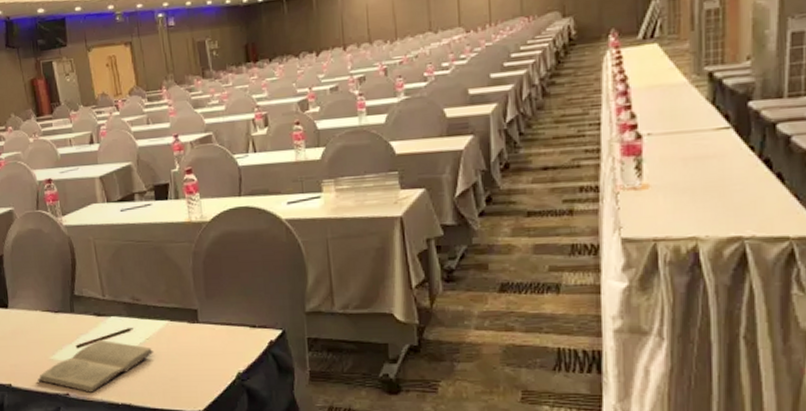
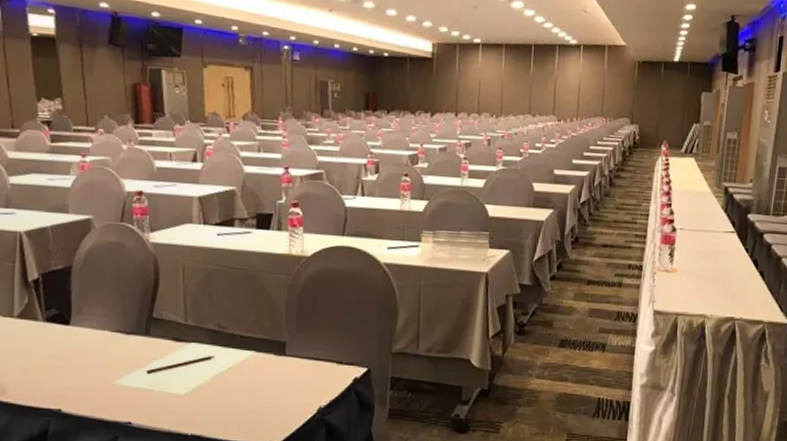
book: present [38,339,154,393] -> none [95,366,234,422]

